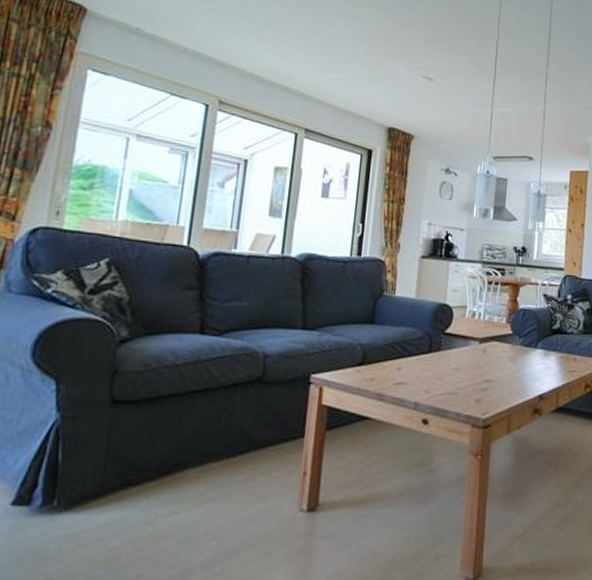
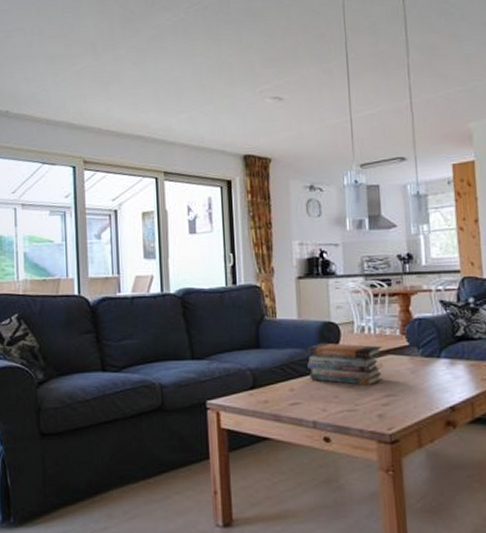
book stack: none [418,323,488,371] -> present [306,342,382,386]

